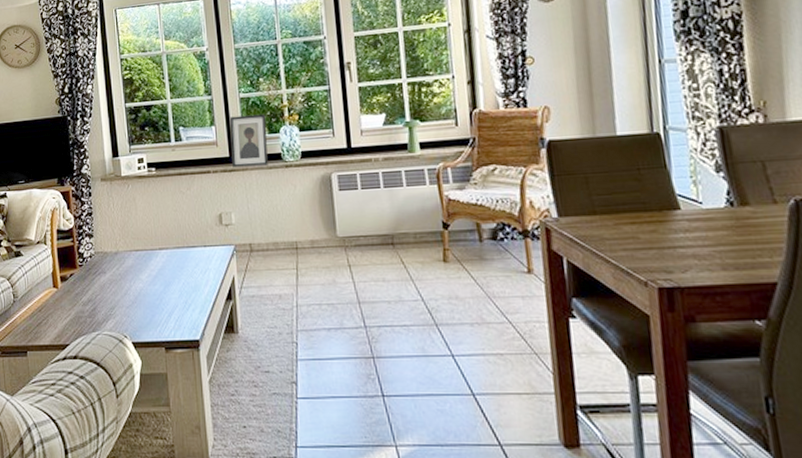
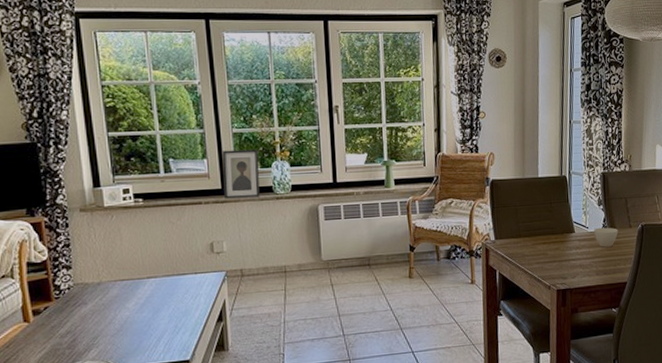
cup: none [712,202,755,231] -> present [594,227,619,247]

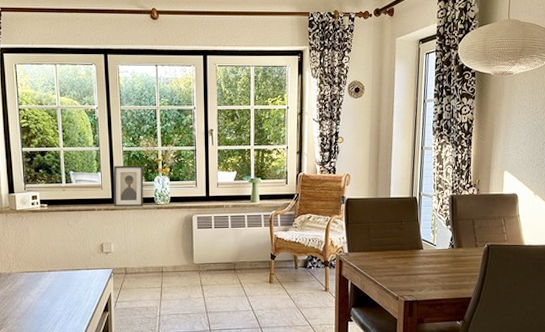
cup: present [594,227,619,247] -> none [441,245,465,264]

